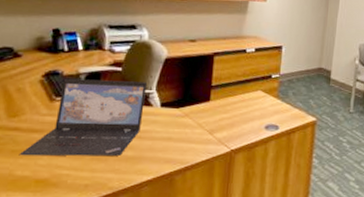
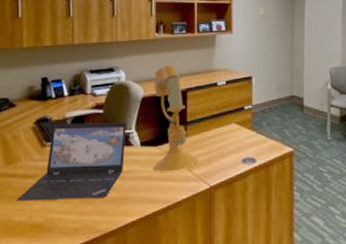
desk lamp: none [173,27,220,134] -> present [154,65,197,172]

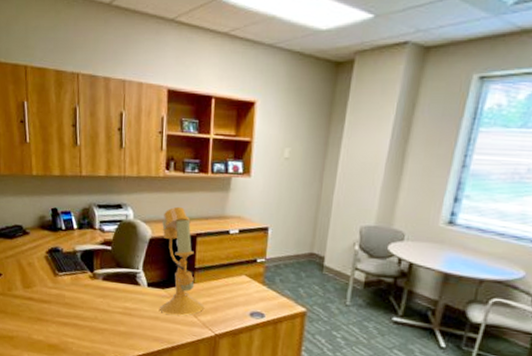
laptop: present [16,122,126,202] -> none [34,255,134,330]

